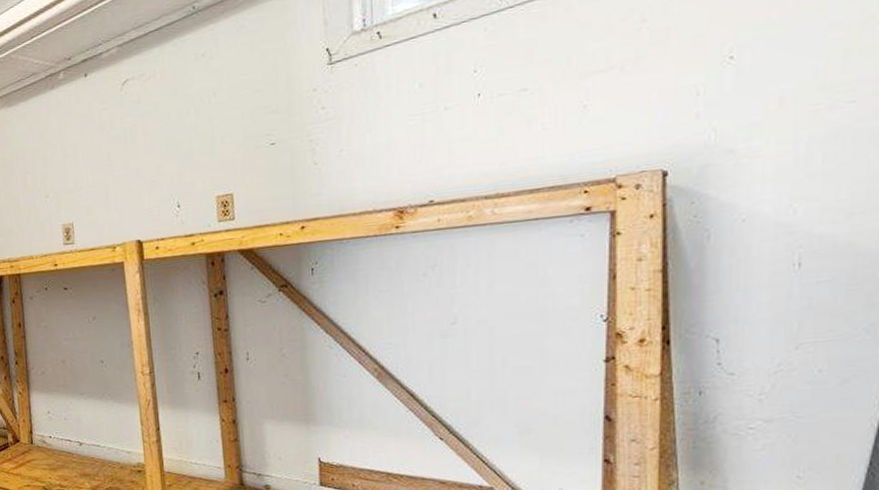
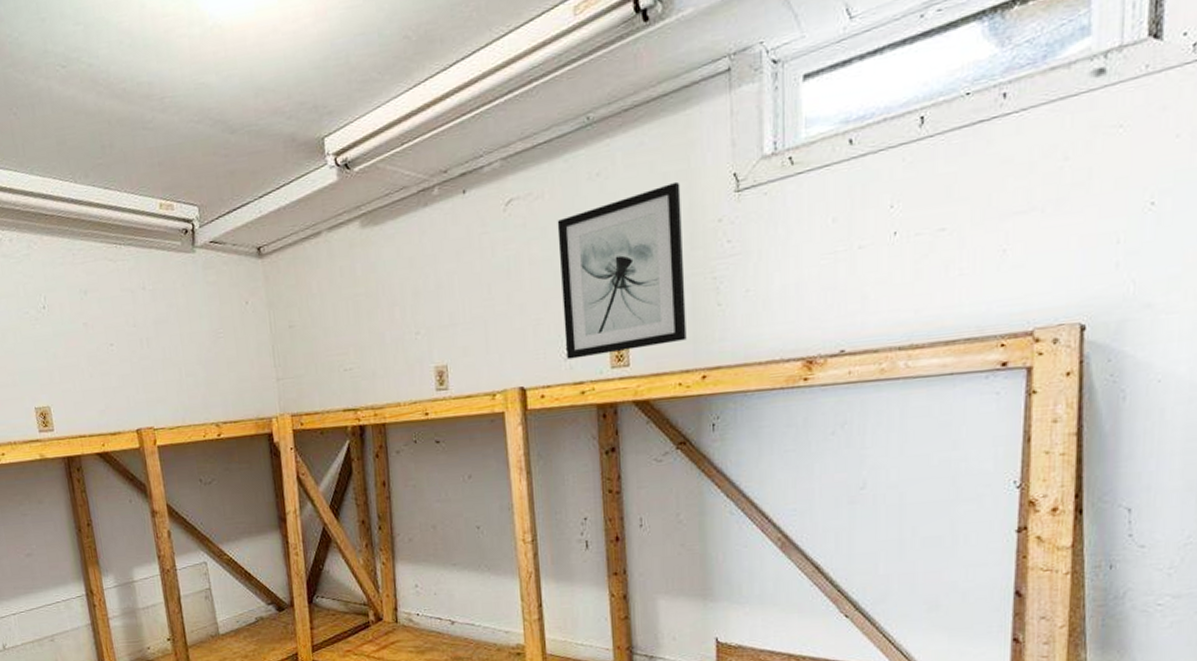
wall art: none [167,58,286,215] -> present [557,181,687,360]

